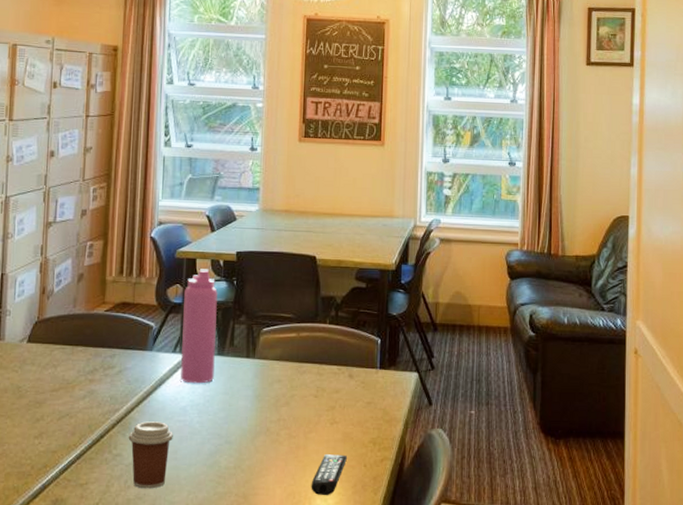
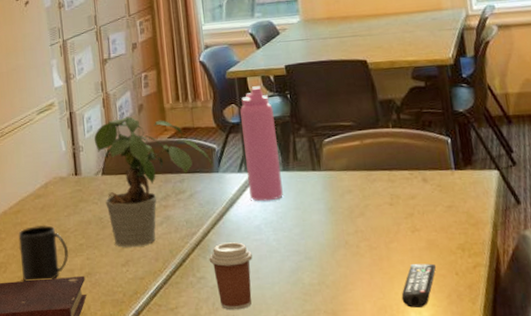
potted plant: none [24,285,149,419] -> present [94,116,214,247]

